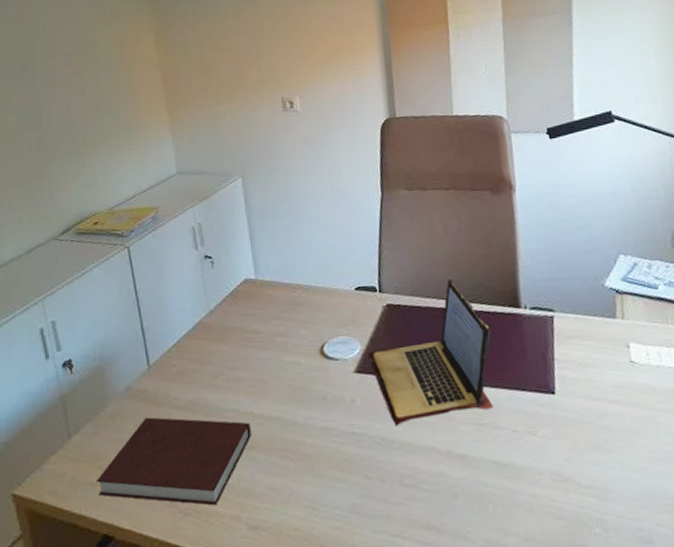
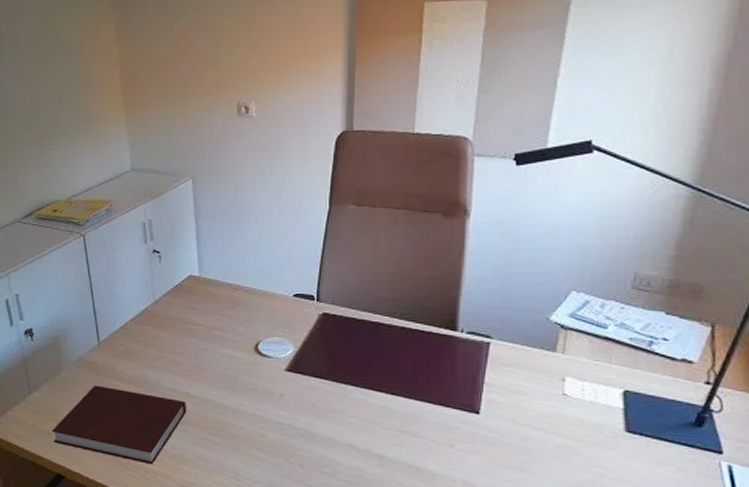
laptop: present [367,278,493,426] -> none [299,295,423,422]

